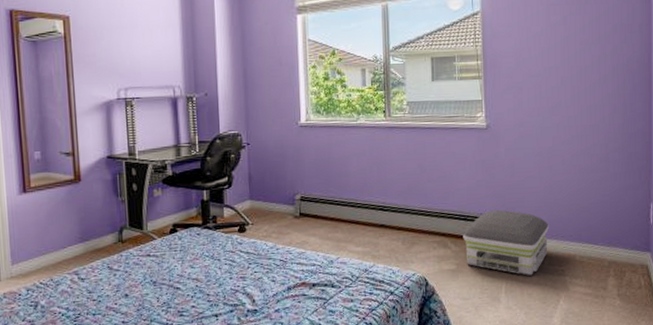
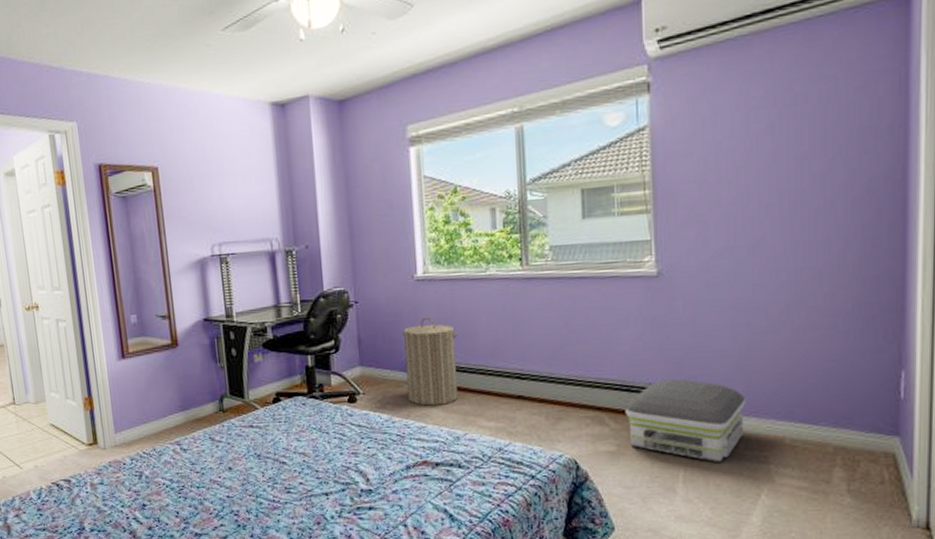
laundry hamper: none [287,158,334,234] -> present [402,317,458,406]

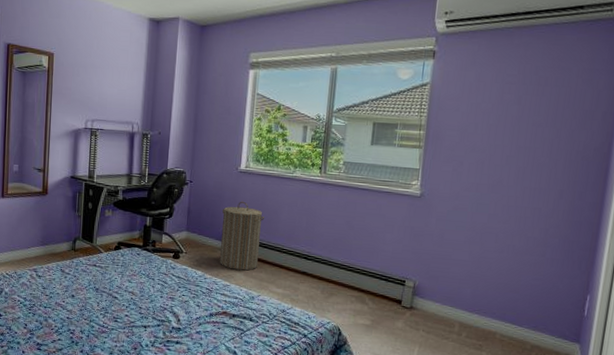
air purifier: present [625,378,746,462] -> none [381,275,472,345]

